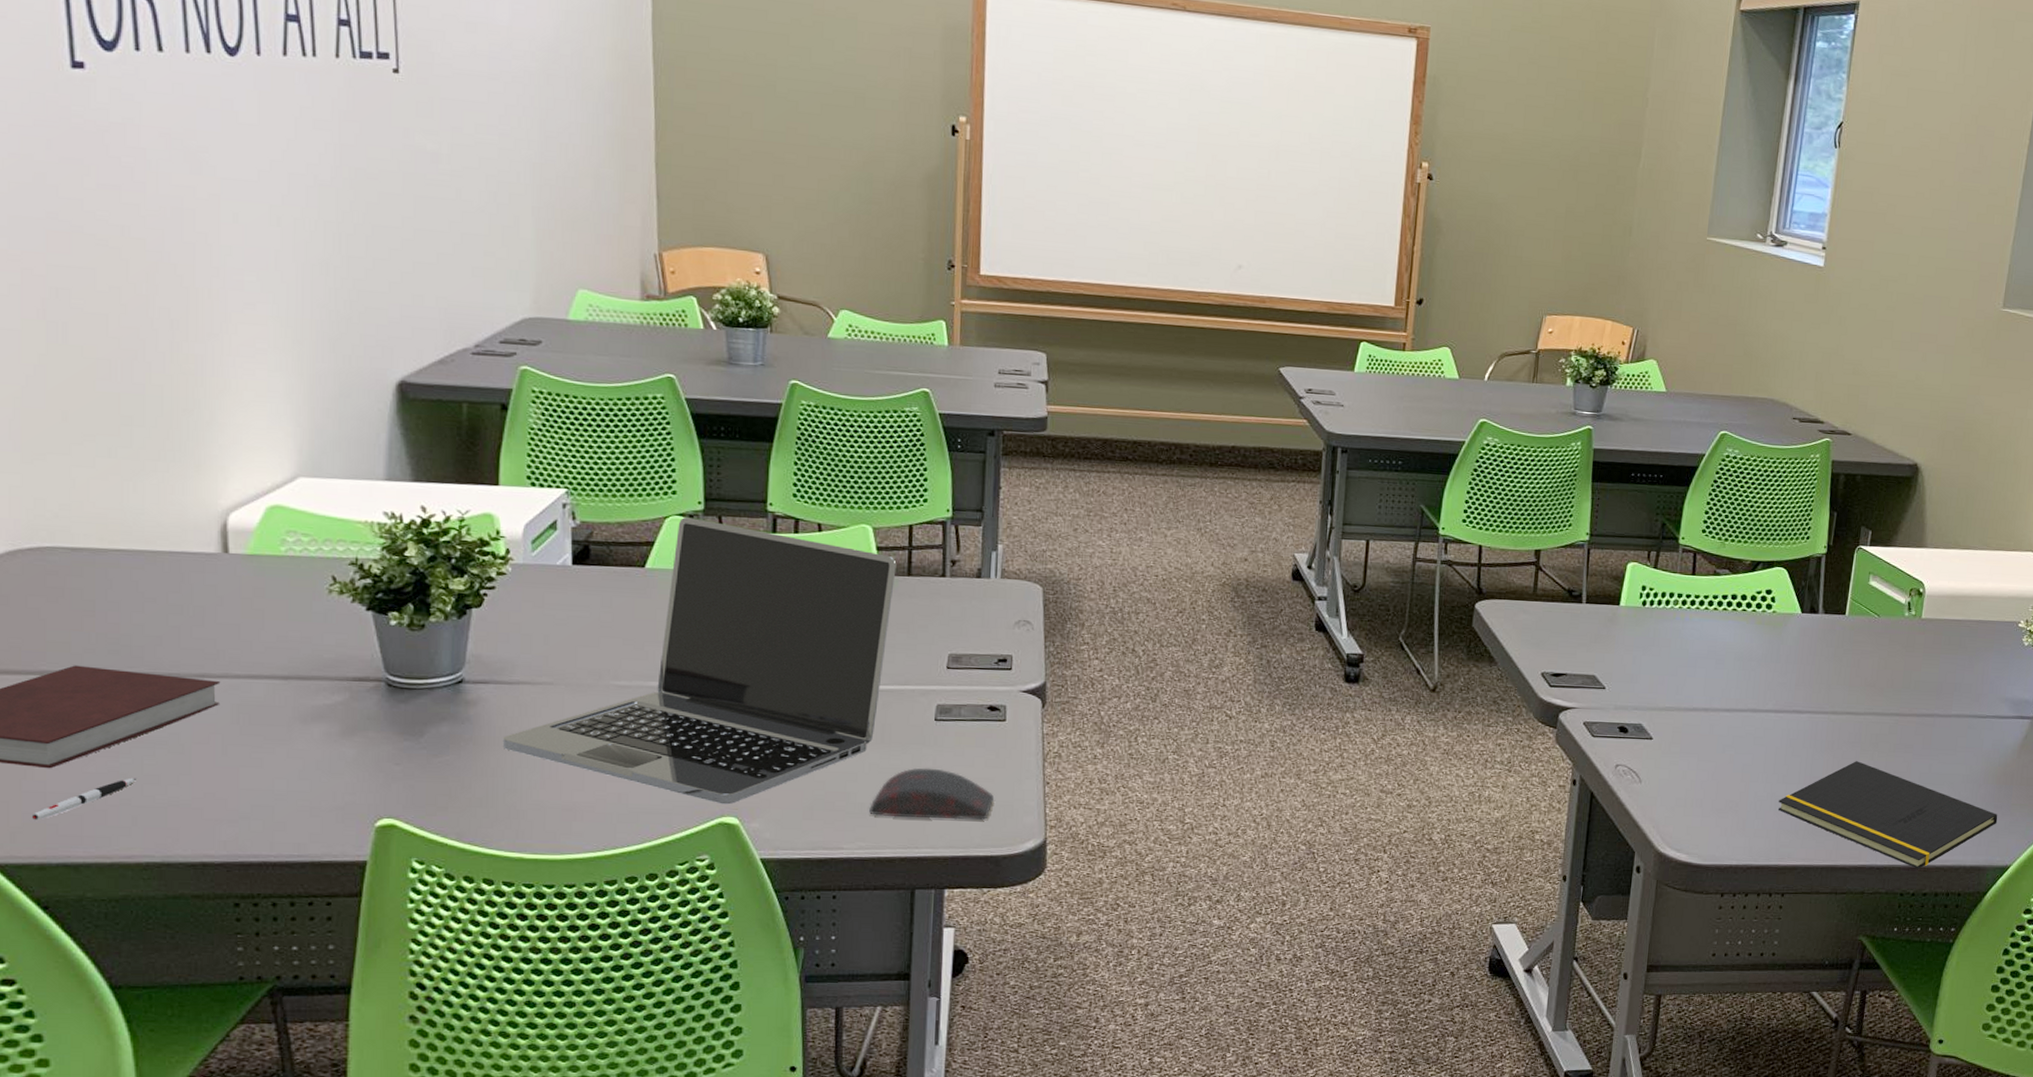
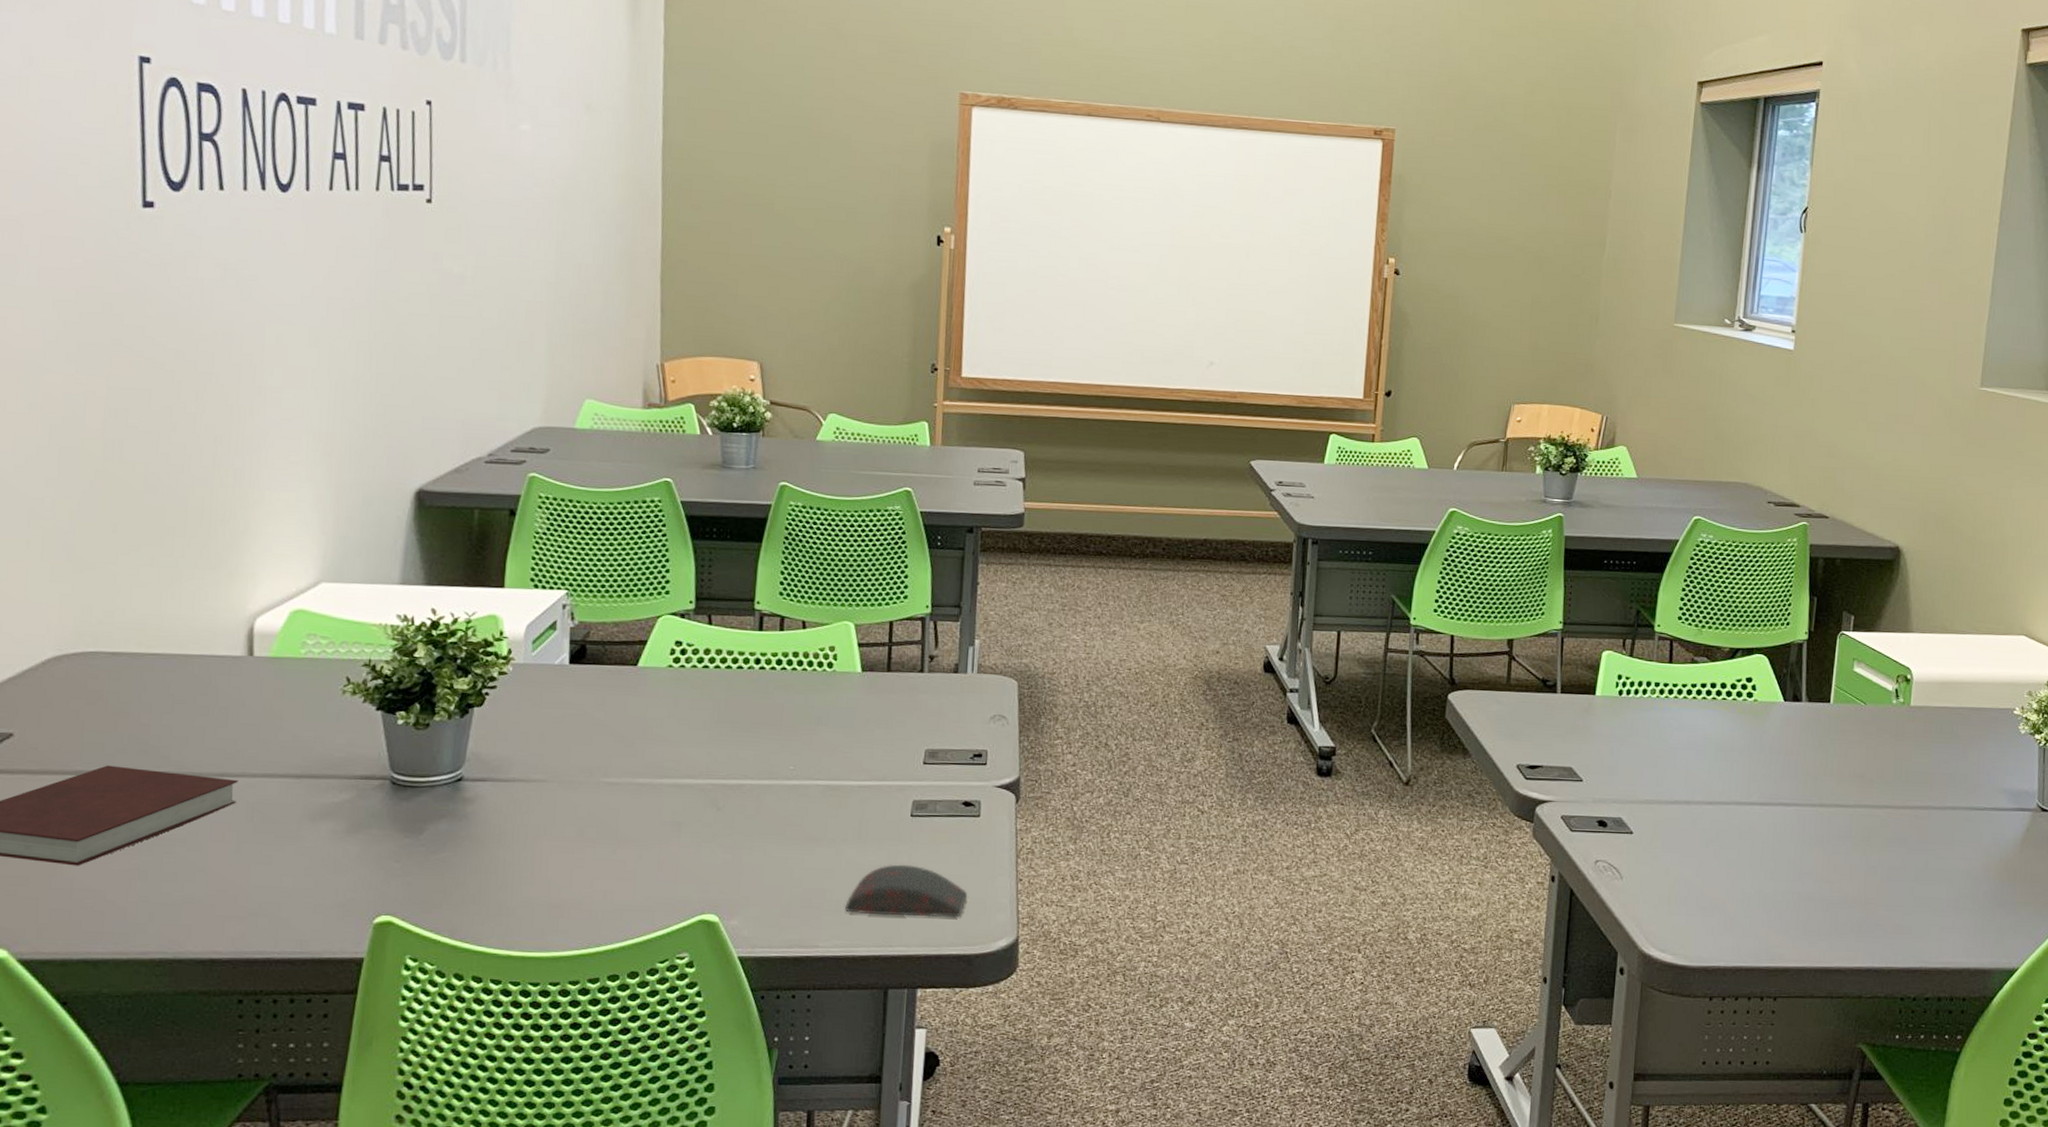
pen: present [31,777,136,821] -> none [57,875,155,917]
laptop: present [502,516,897,805] -> none [496,615,877,902]
notepad: present [1778,761,1998,869] -> none [1767,856,2002,972]

